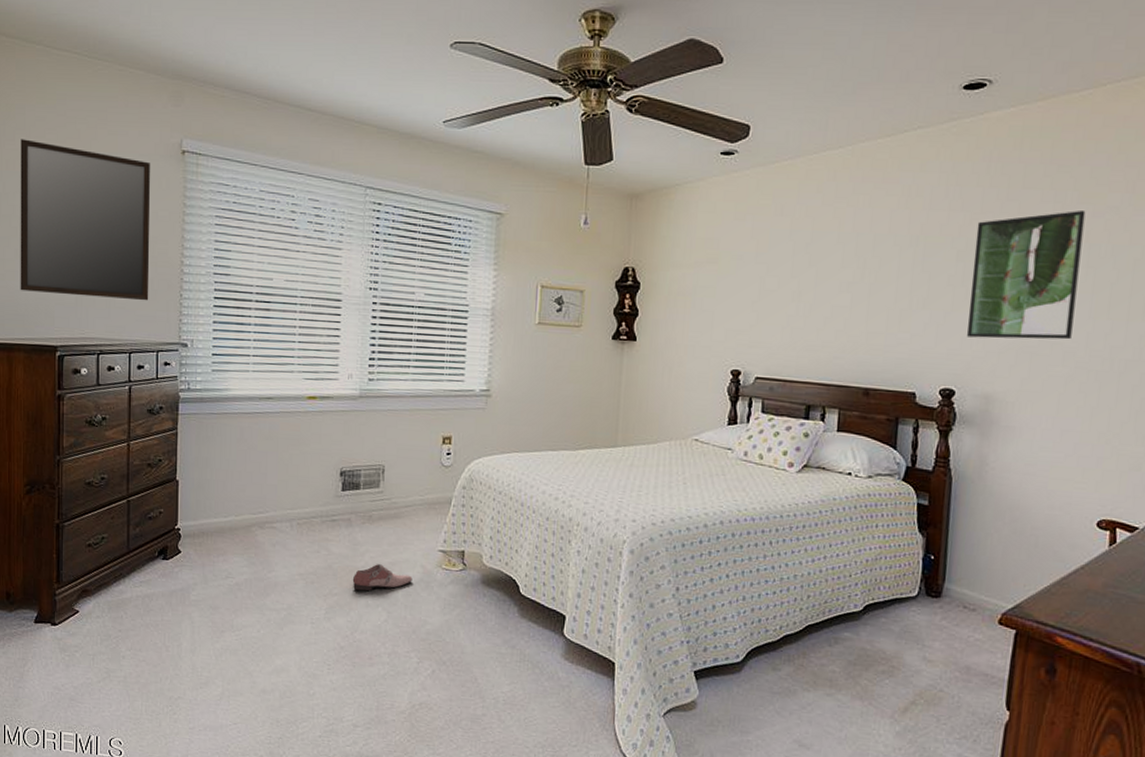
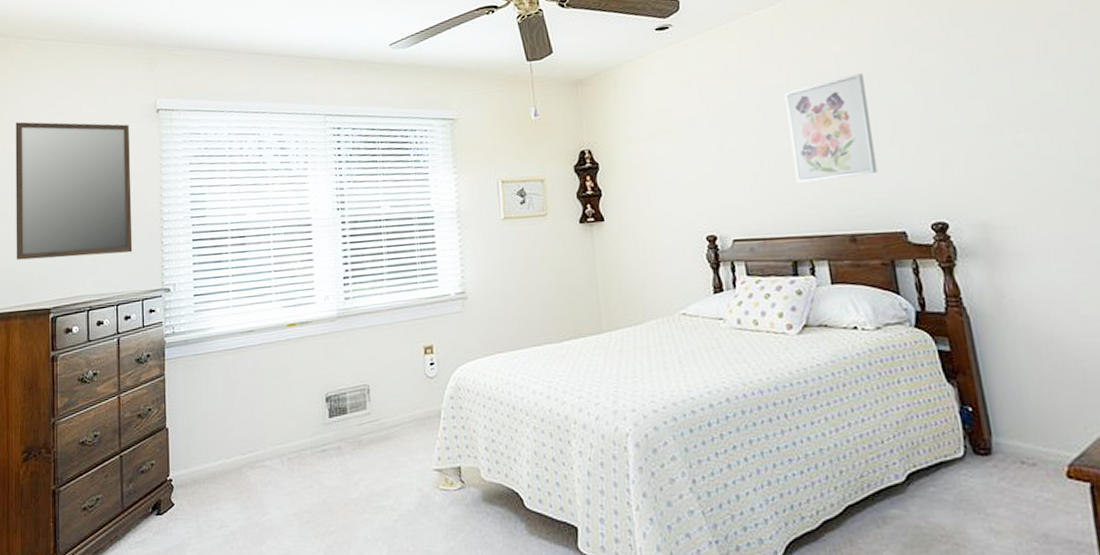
shoe: present [352,563,413,592] -> none [348,491,411,525]
wall art: none [826,233,912,334] -> present [785,73,878,183]
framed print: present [967,211,1086,340] -> none [927,23,1059,166]

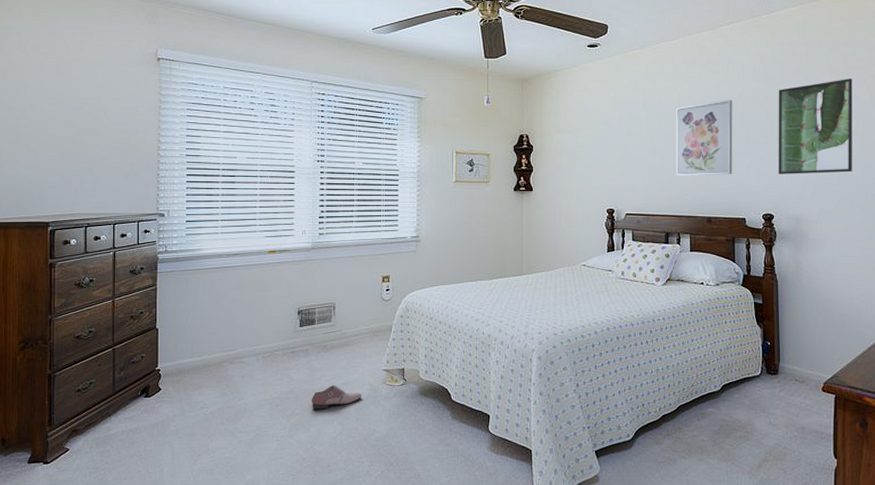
home mirror: present [15,122,133,261] -> none [15,53,131,181]
shoe: none [348,491,411,525] -> present [311,384,362,409]
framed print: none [927,23,1059,166] -> present [778,79,853,174]

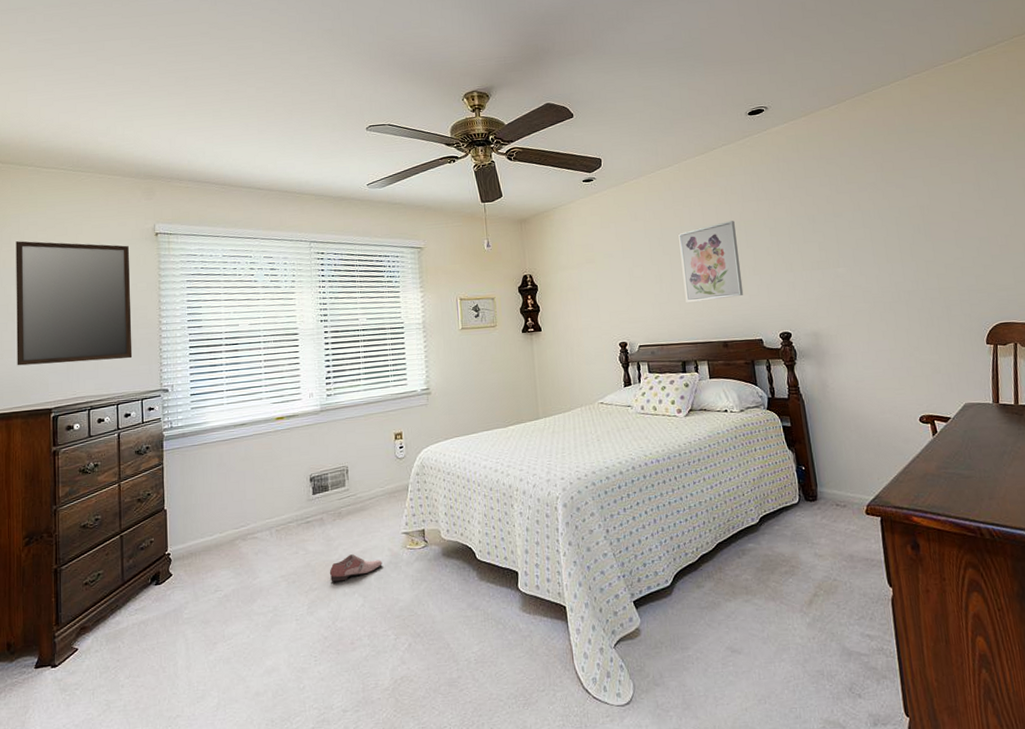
home mirror: none [15,53,131,181] -> present [16,241,133,366]
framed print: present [778,79,853,174] -> none [779,188,866,291]

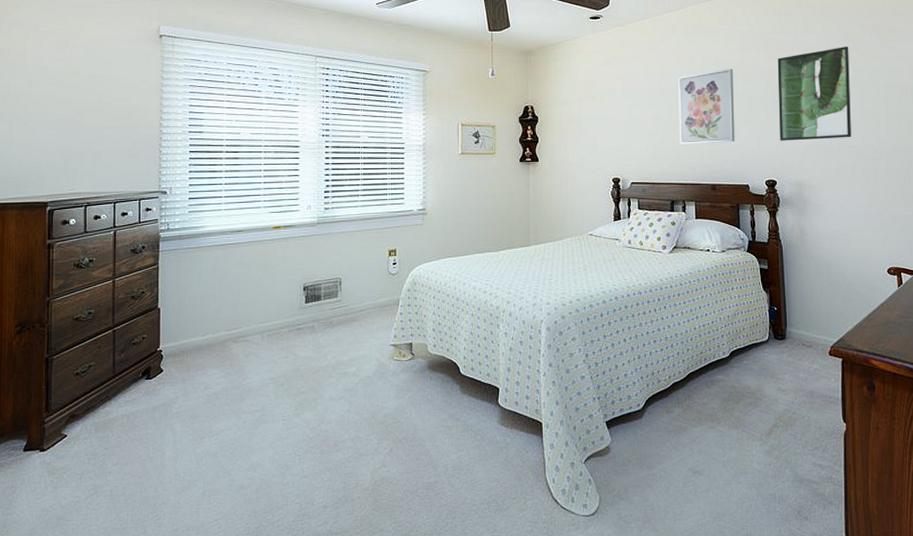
home mirror: present [16,241,133,366] -> none [13,32,133,159]
shoe: present [329,553,382,582] -> none [317,361,369,387]
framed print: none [779,188,866,291] -> present [777,47,851,141]

